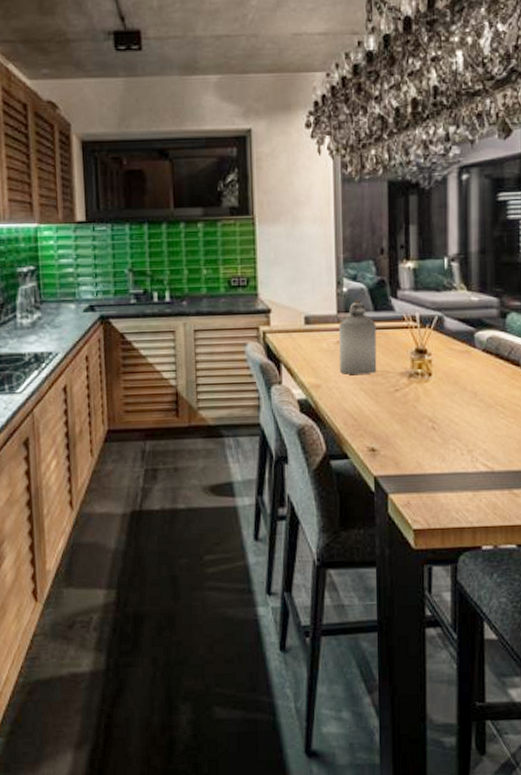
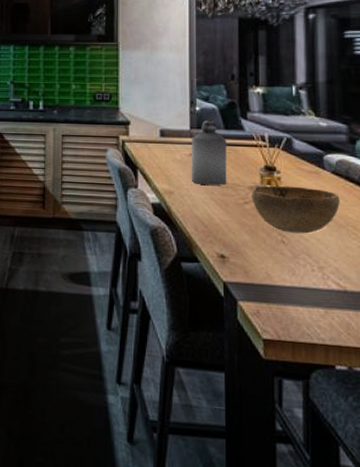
decorative bowl: none [402,368,489,418] -> present [251,186,340,234]

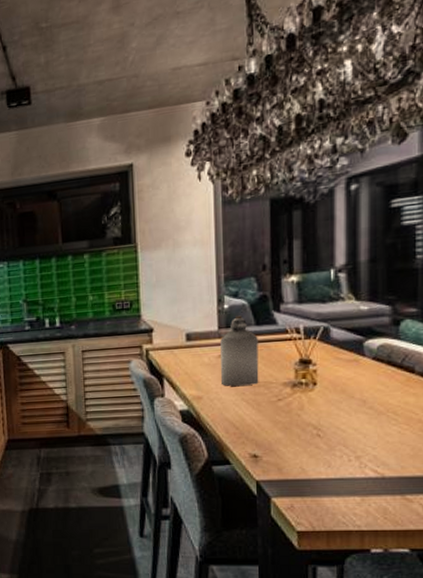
decorative bowl: present [251,186,340,234] -> none [285,377,380,426]

